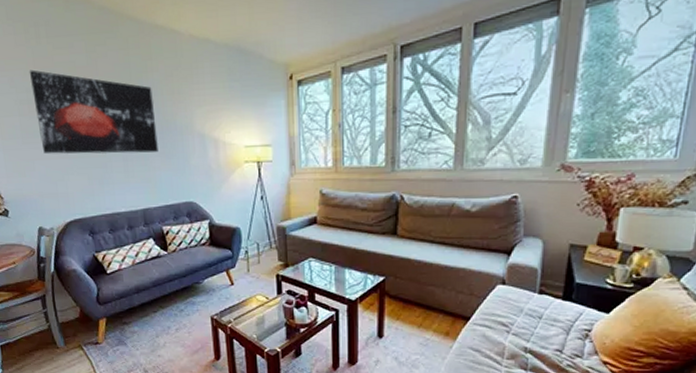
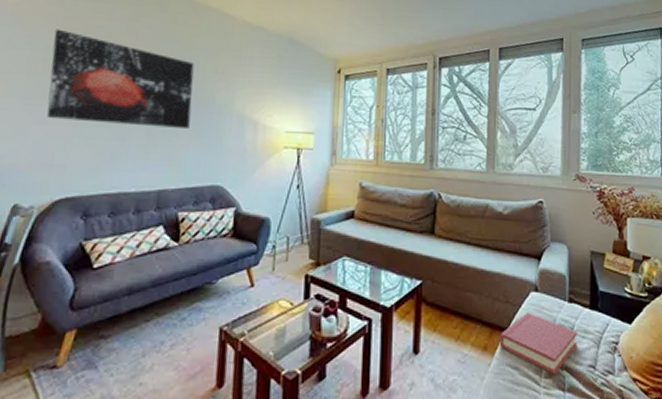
hardback book: none [461,304,546,357] -> present [499,313,578,375]

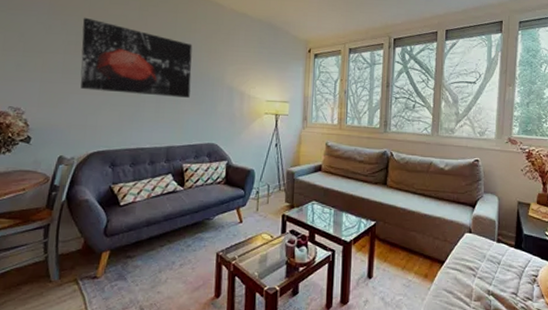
hardback book: present [499,313,578,375] -> none [438,249,503,299]

